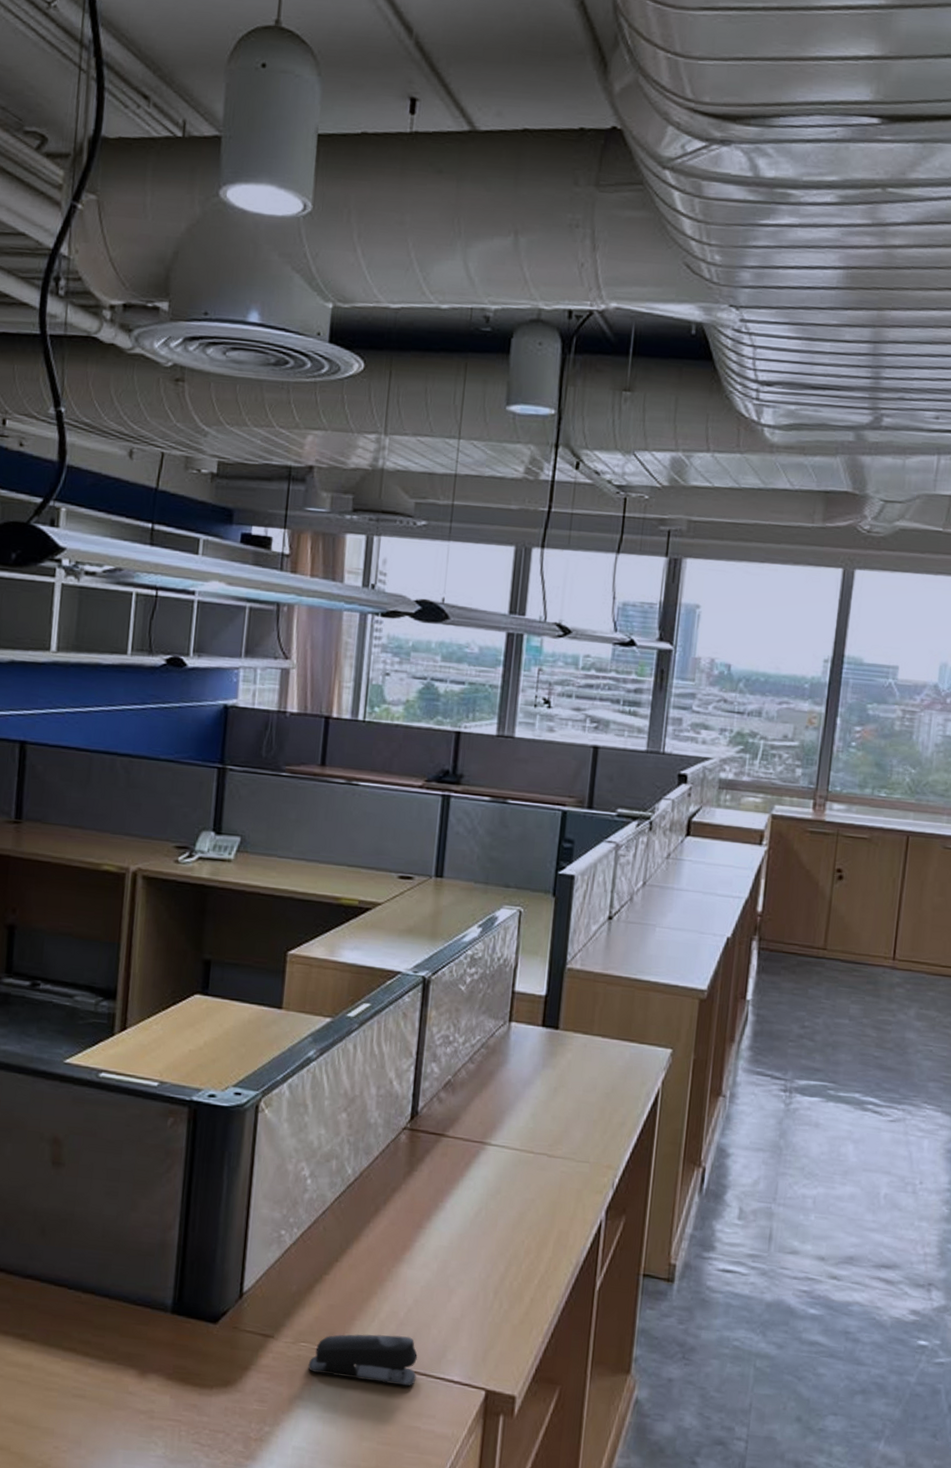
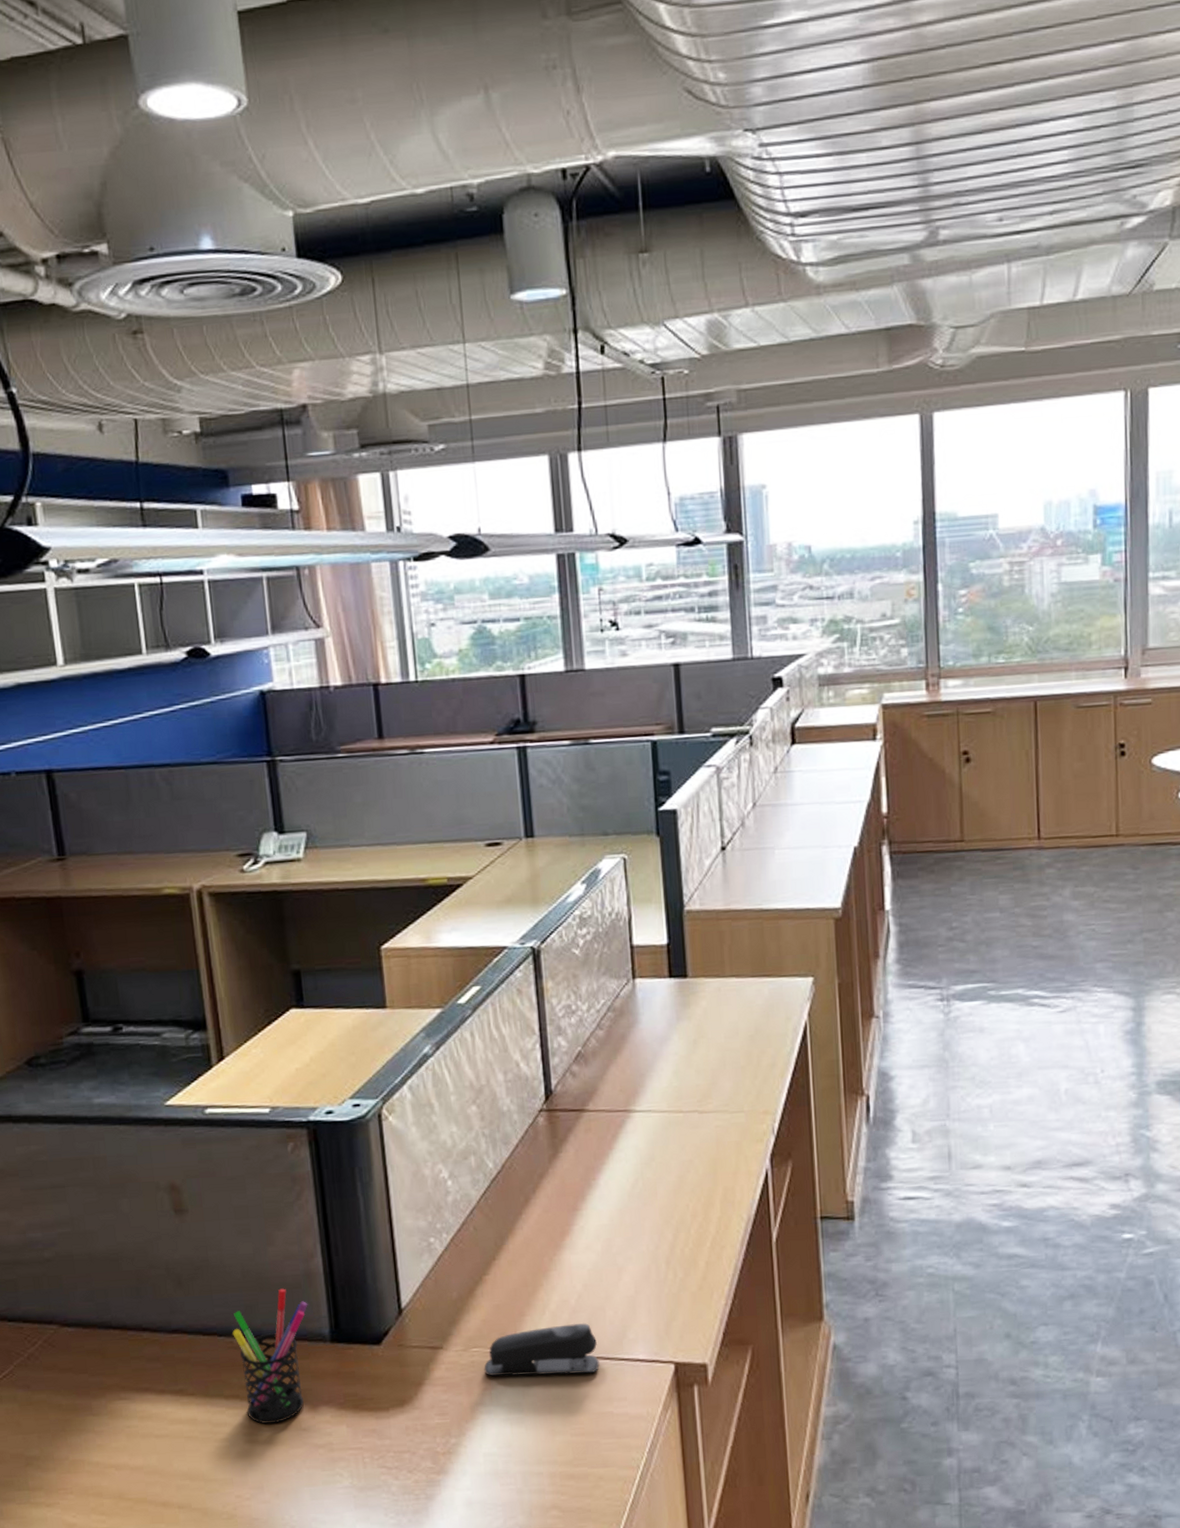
pen holder: none [81,1253,157,1382] -> present [232,1288,308,1424]

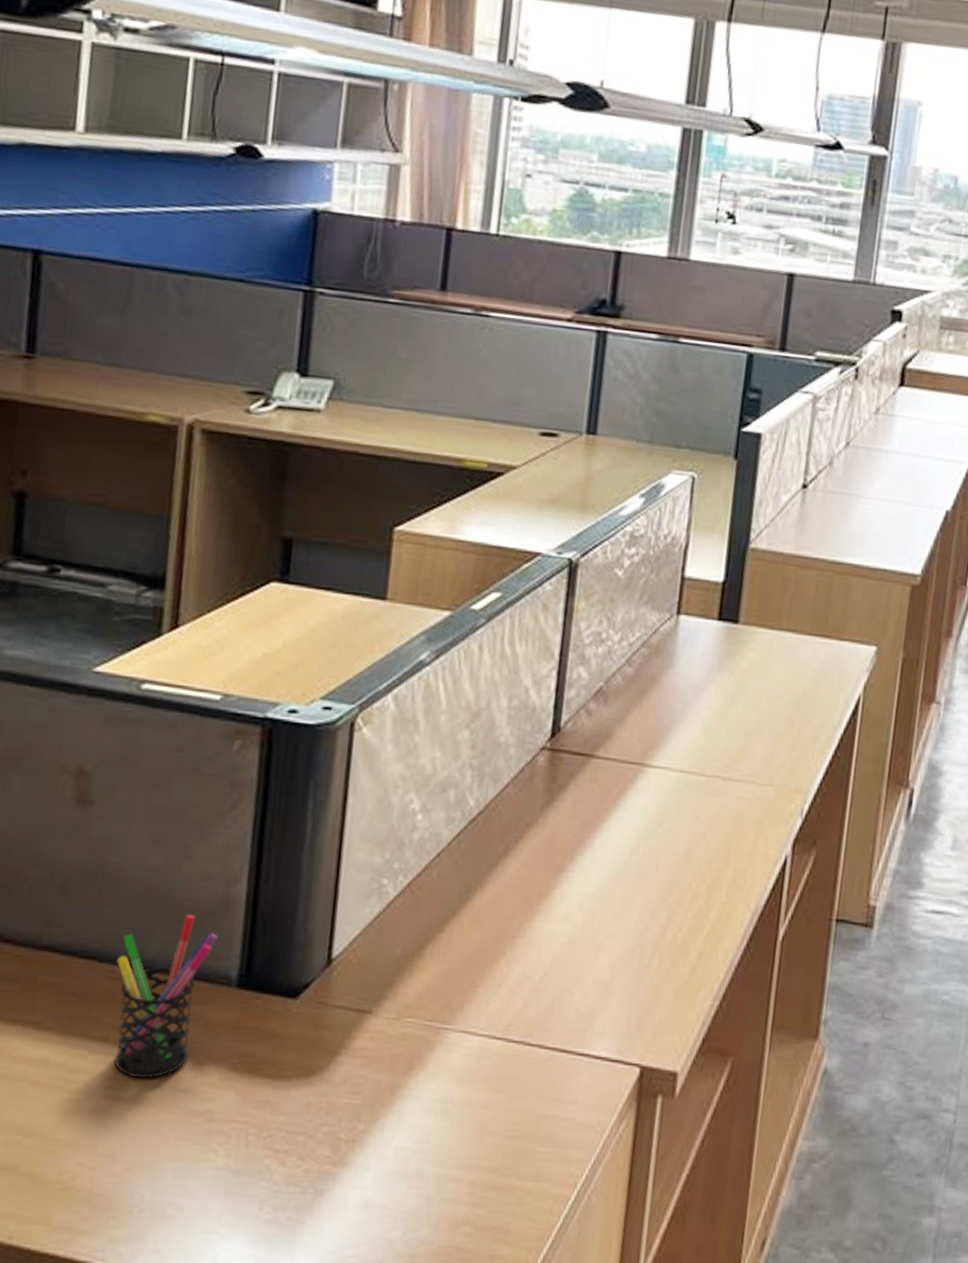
stapler: present [484,1322,600,1377] -> none [415,1004,556,1067]

